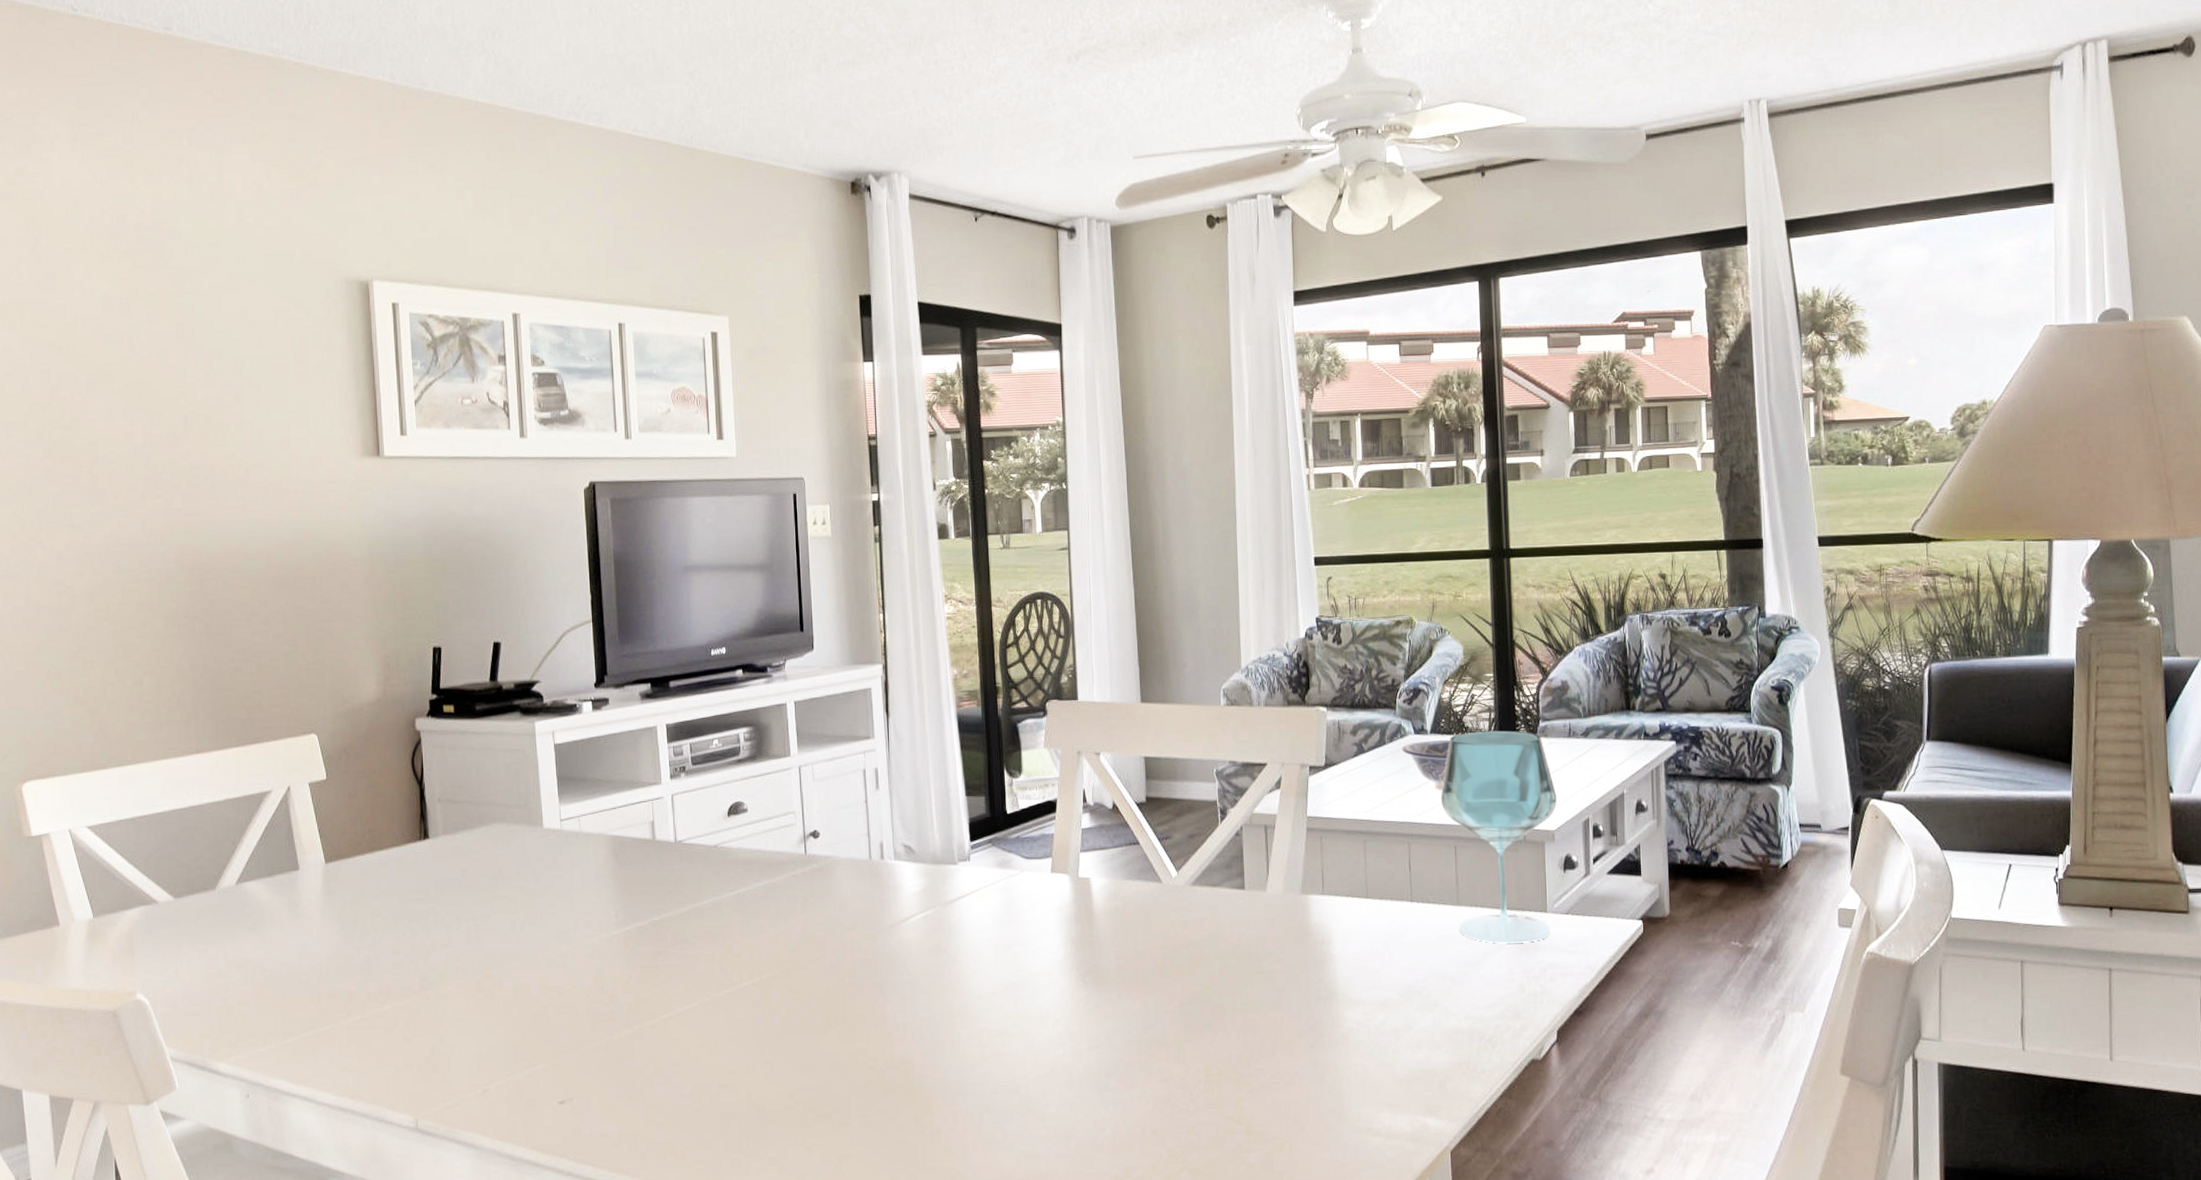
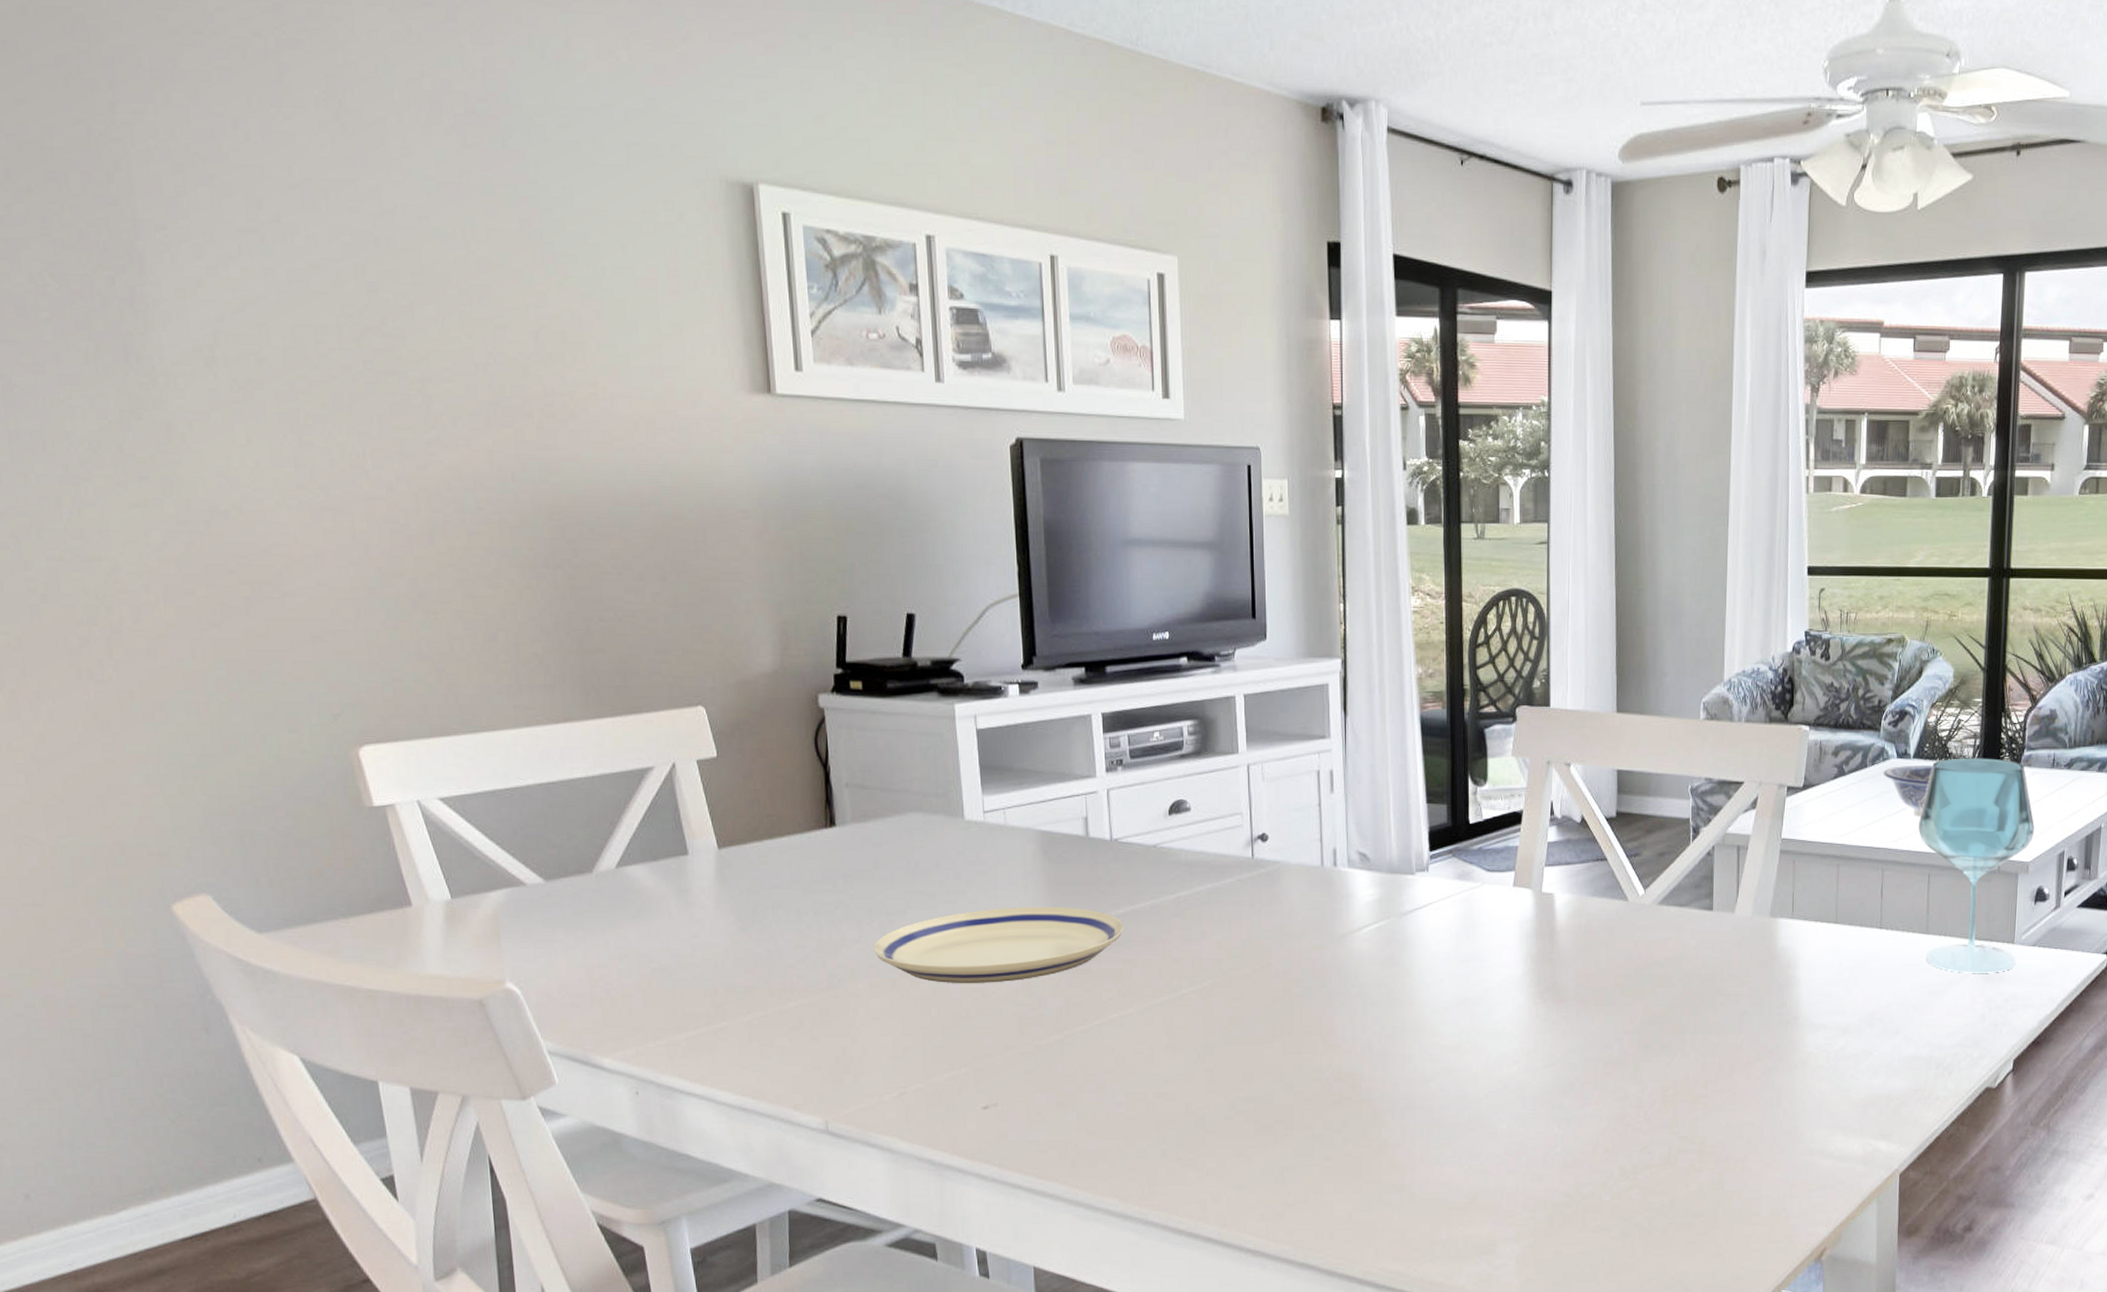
plate: none [461,906,688,983] -> present [873,906,1123,983]

